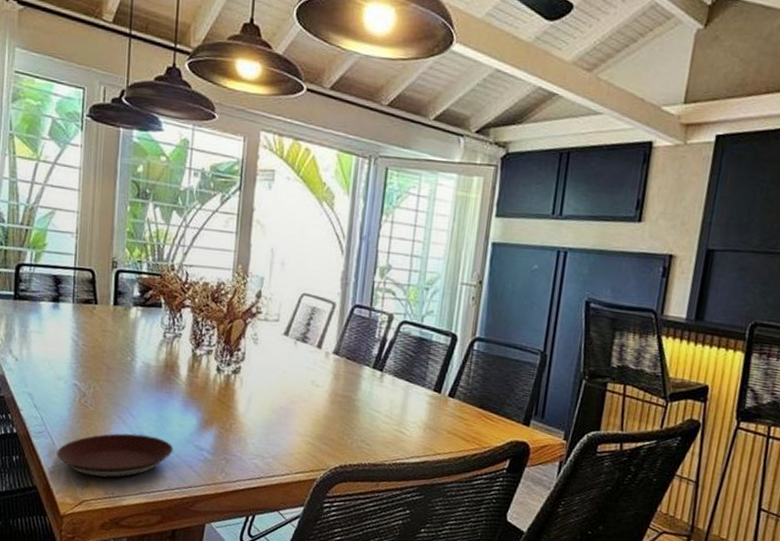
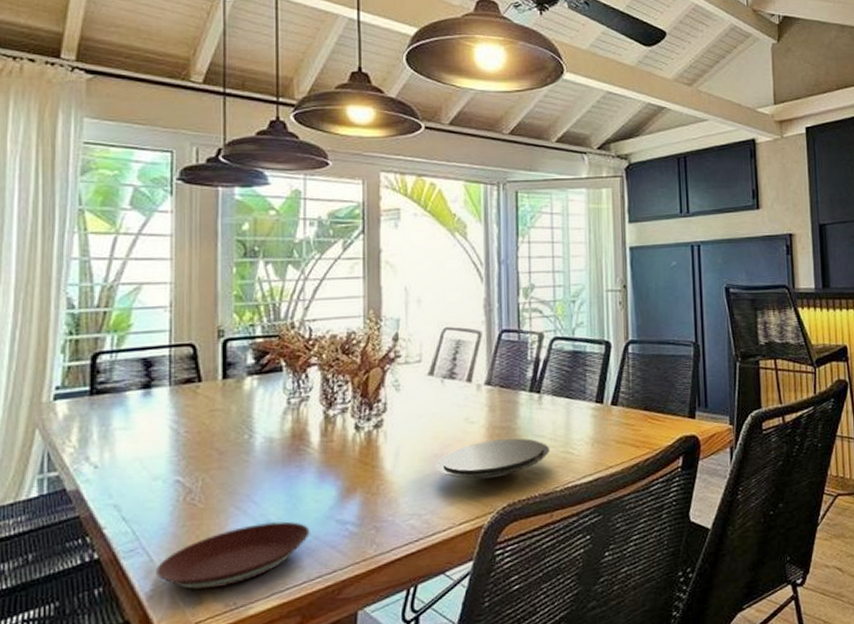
plate: none [281,405,384,440] -> present [435,438,549,479]

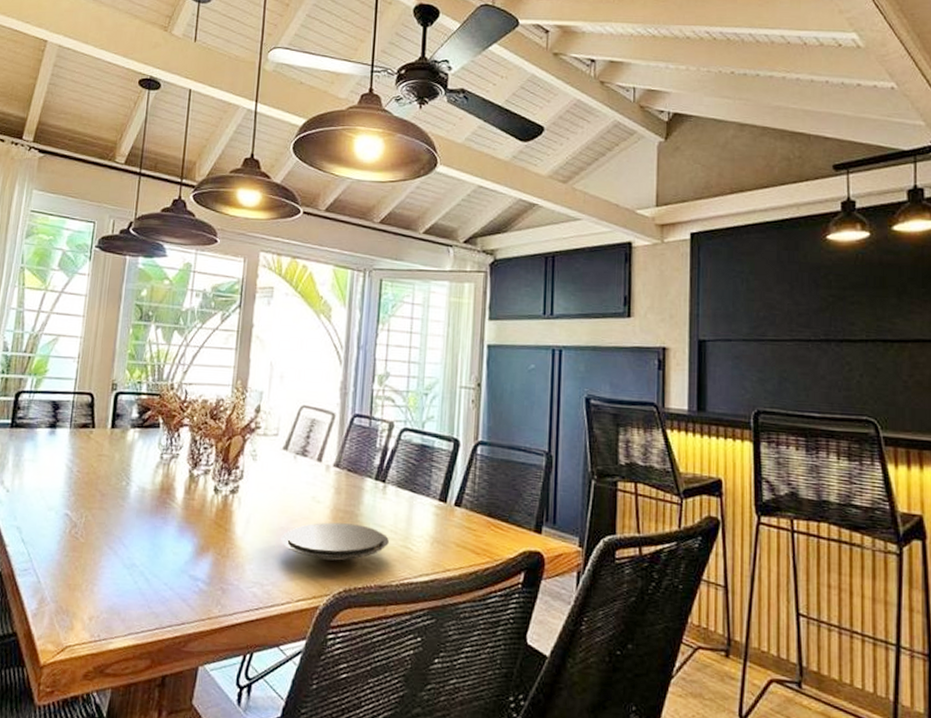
plate: present [156,521,310,590] -> none [41,565,167,619]

